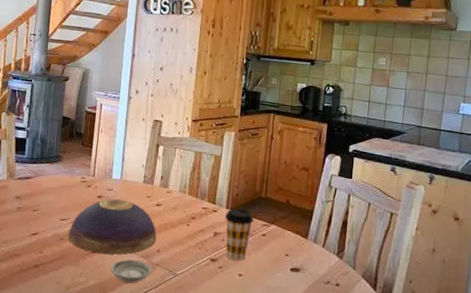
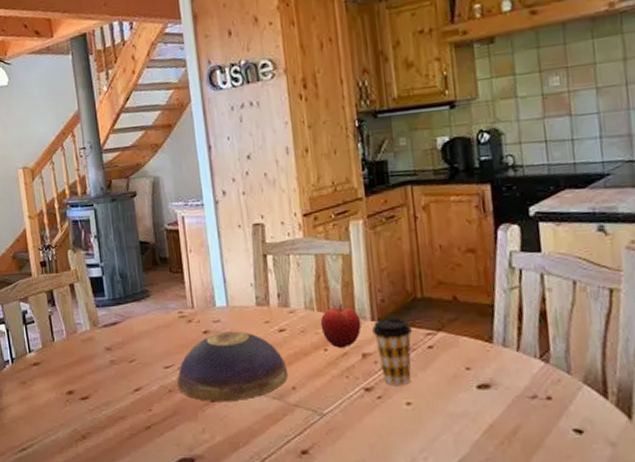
saucer: present [110,259,152,284] -> none [237,403,292,433]
fruit: none [188,192,219,226] -> present [320,304,362,348]

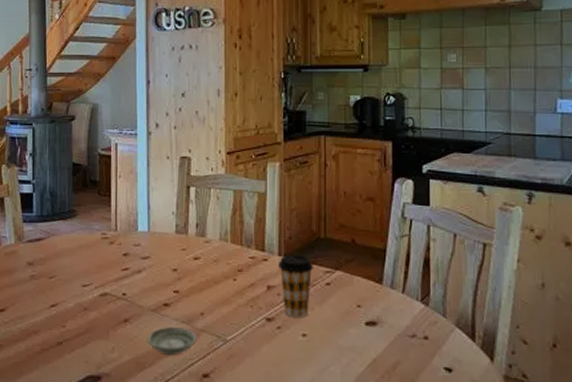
decorative bowl: present [177,331,289,401] -> none [93,255,199,322]
saucer: none [237,403,292,433] -> present [146,326,197,355]
fruit: present [320,304,362,348] -> none [232,238,269,279]

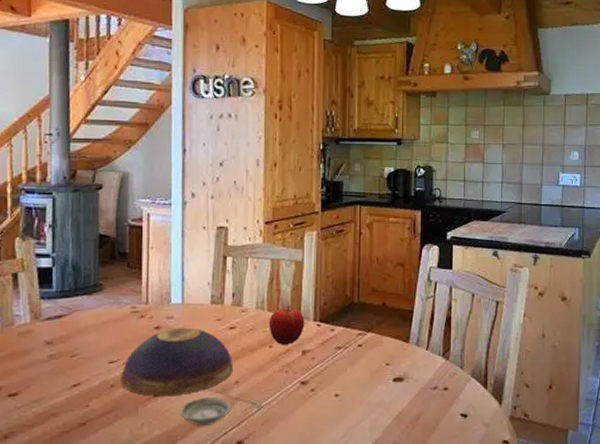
decorative bowl: none [93,255,199,322] -> present [121,327,234,396]
fruit: none [232,238,269,279] -> present [269,305,305,345]
coffee cup: present [279,254,313,317] -> none [314,319,346,379]

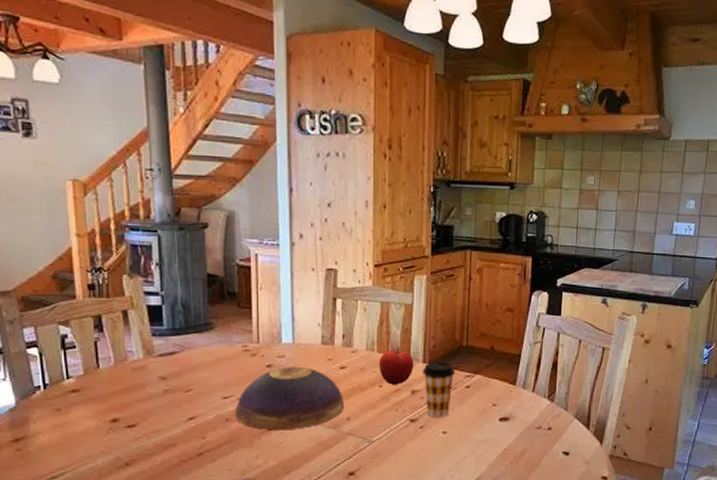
saucer: present [178,396,232,426] -> none [292,431,343,458]
coffee cup: none [314,319,346,379] -> present [423,361,455,417]

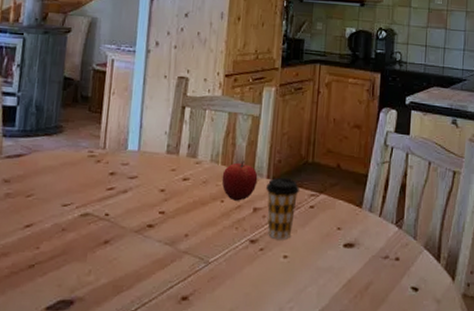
decorative bowl: present [235,366,345,430] -> none [72,175,184,244]

